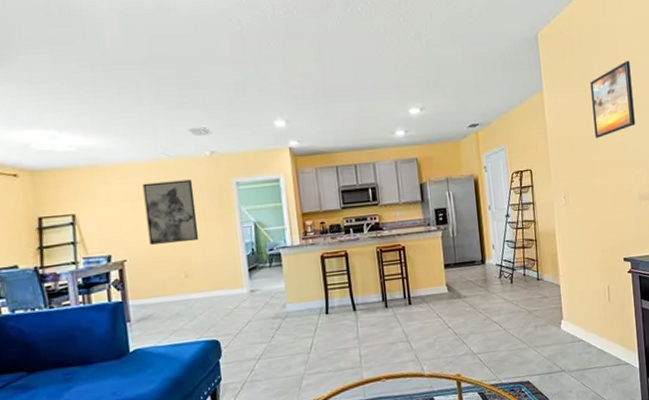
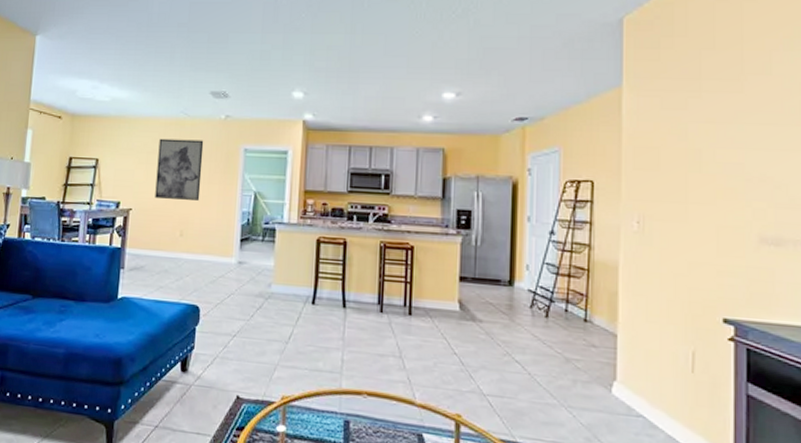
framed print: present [590,61,636,138] -> none [695,58,762,153]

